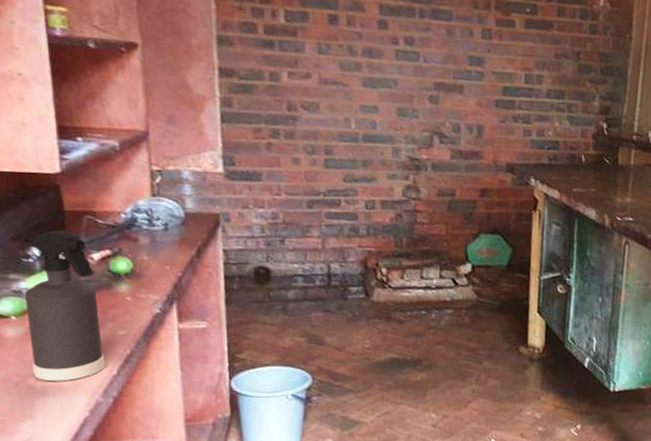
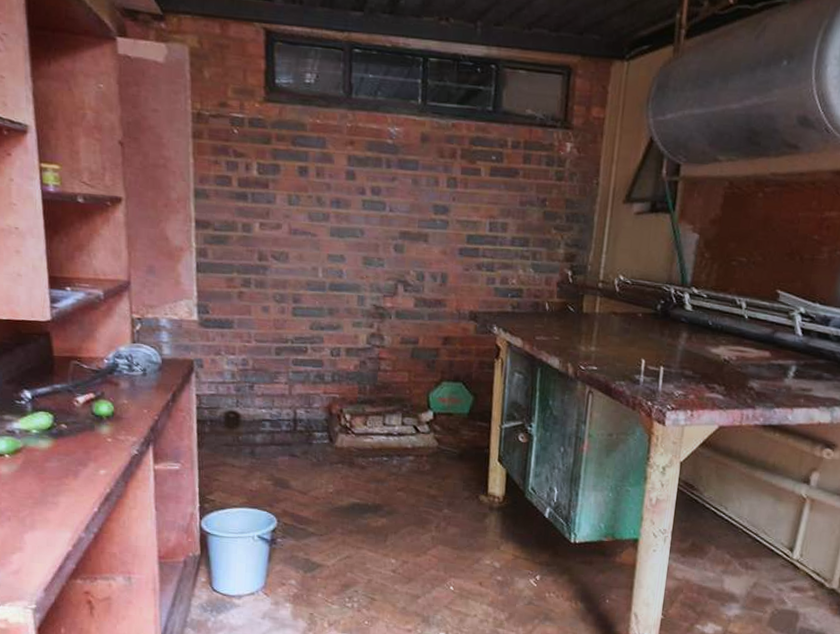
spray bottle: present [24,231,105,381] -> none [17,375,87,517]

